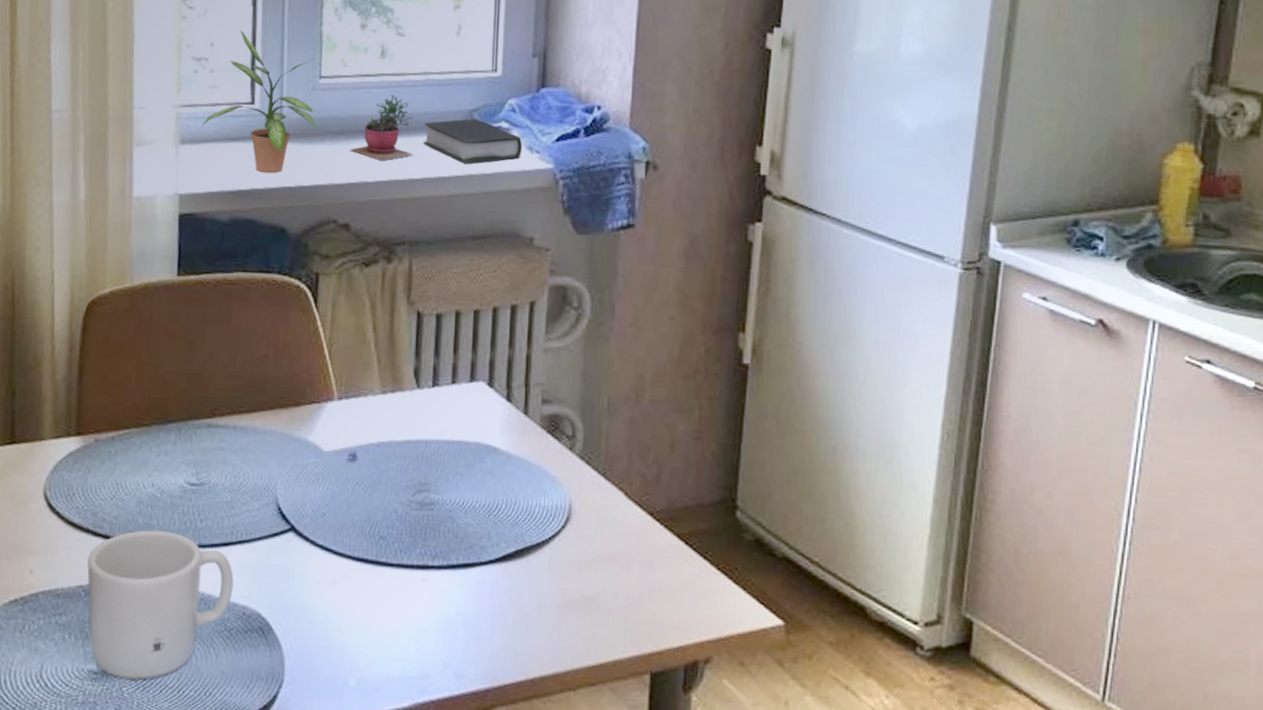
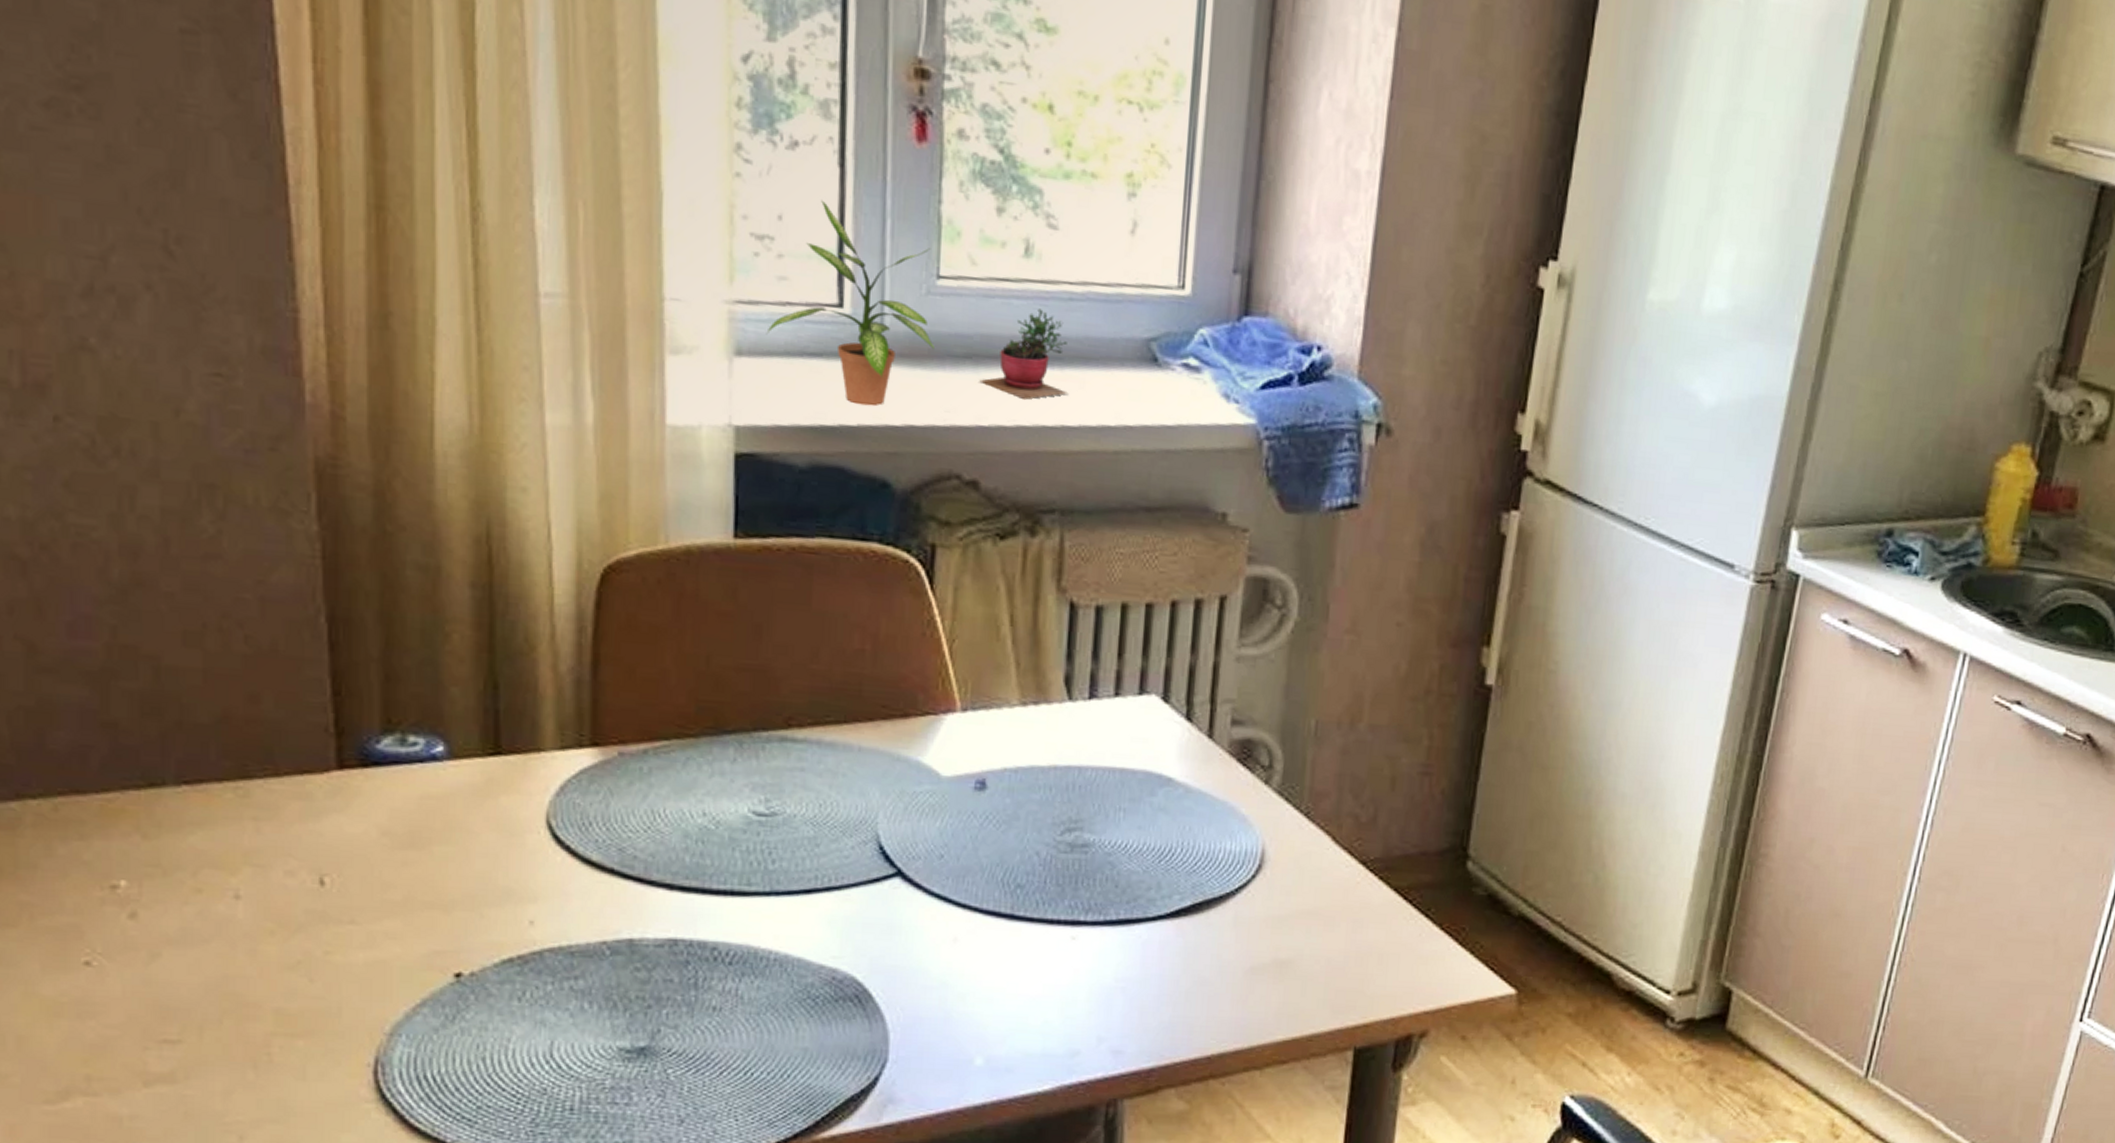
mug: present [87,529,234,680] -> none [613,871,819,1060]
book: present [423,118,522,164] -> none [1081,350,1216,411]

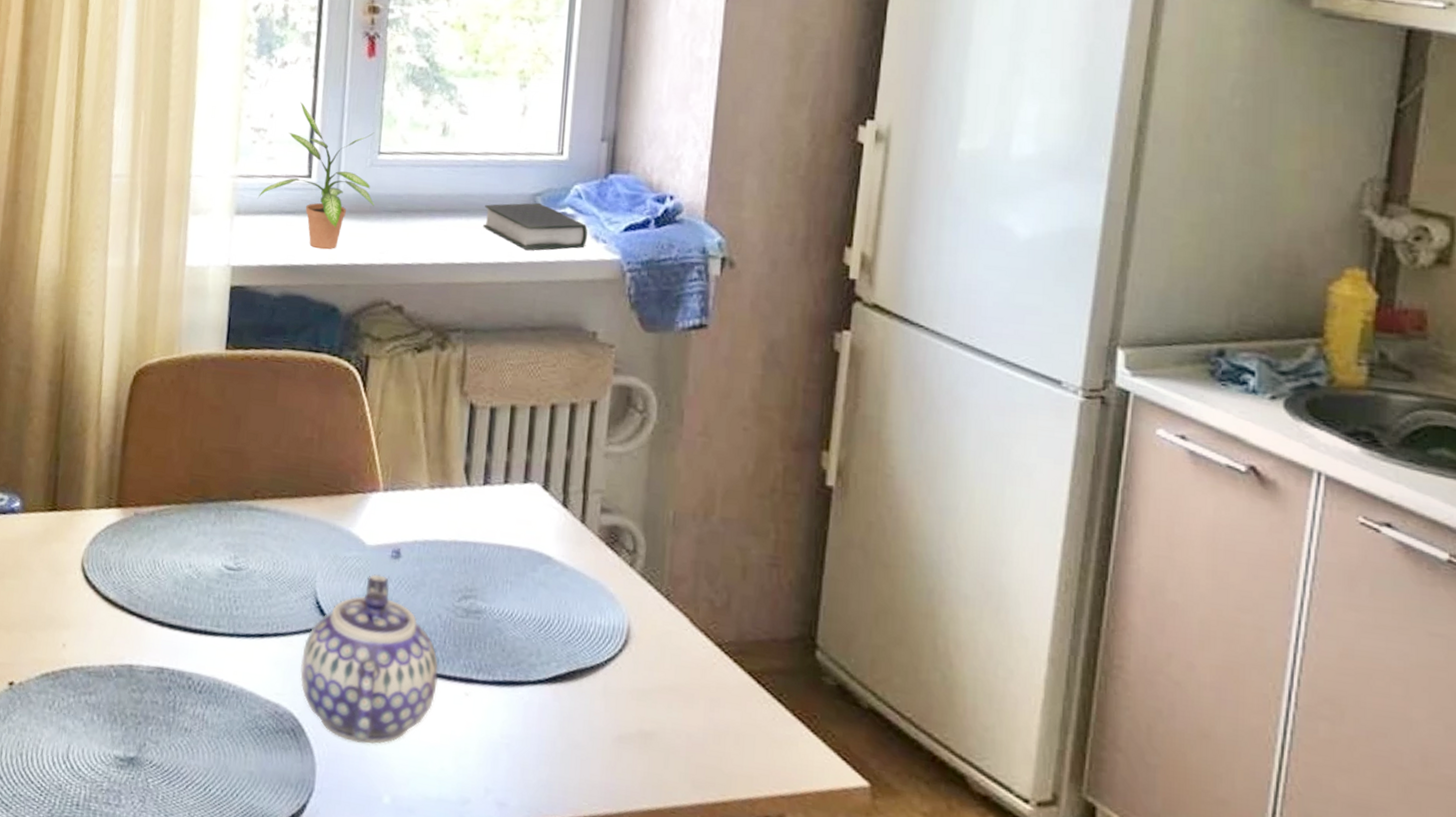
teapot: none [863,810,1038,1003] -> present [300,574,438,744]
succulent plant: present [979,308,1069,399] -> none [406,174,473,243]
book: none [1081,350,1216,411] -> present [482,202,587,251]

